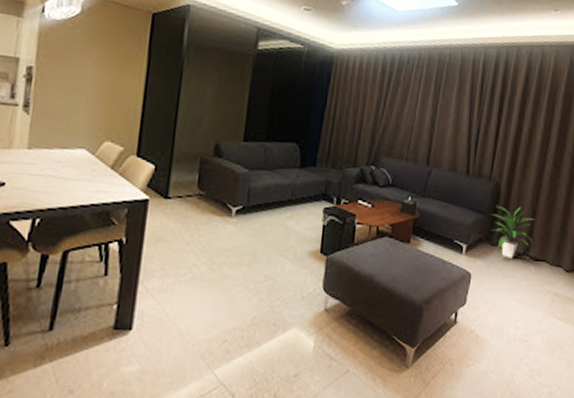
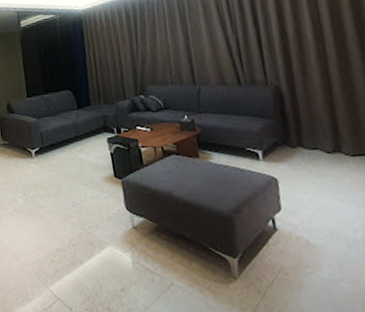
indoor plant: present [490,205,534,258] -> none [281,105,341,158]

